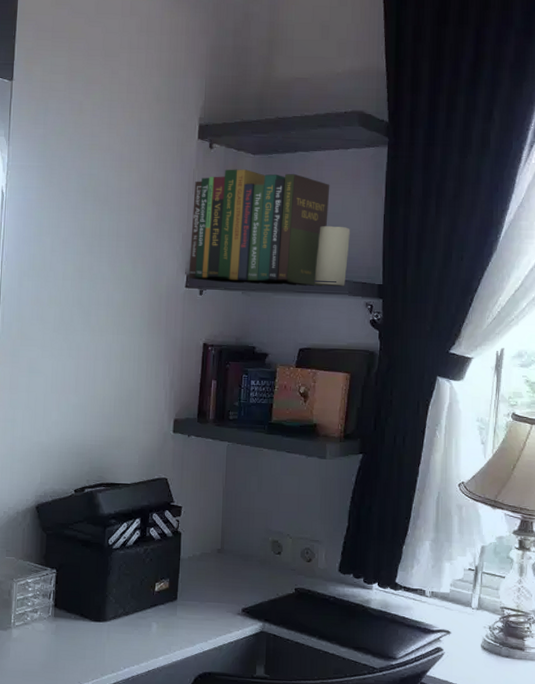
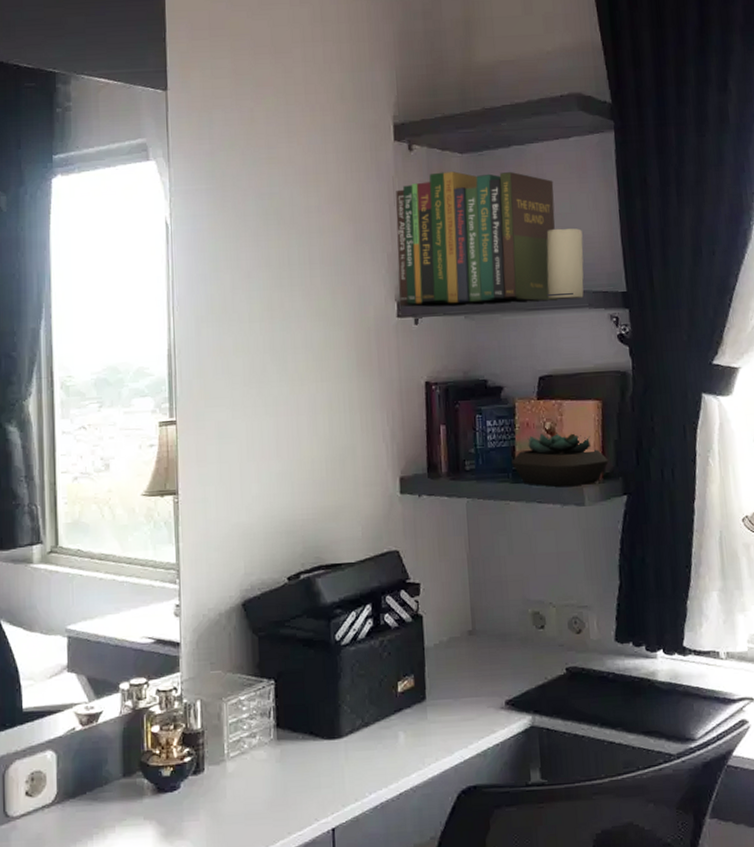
succulent plant: none [269,396,350,442] -> present [512,433,609,487]

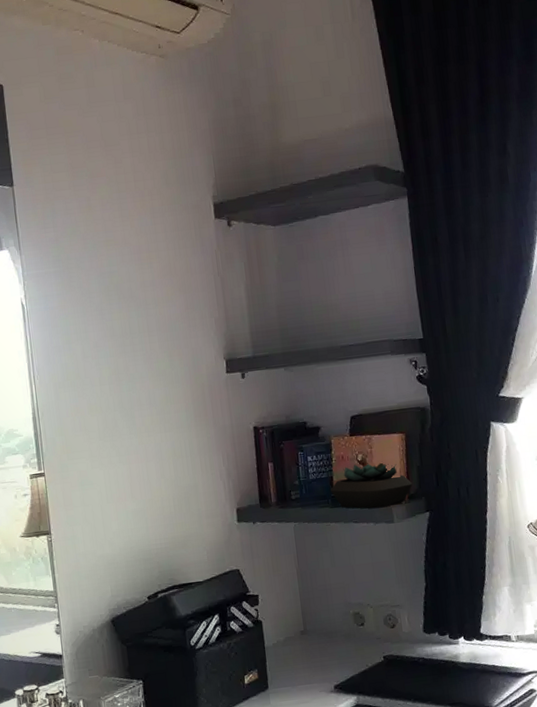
books: present [396,171,558,308] -> none [219,239,364,364]
candle: present [546,228,584,300] -> none [352,286,386,350]

